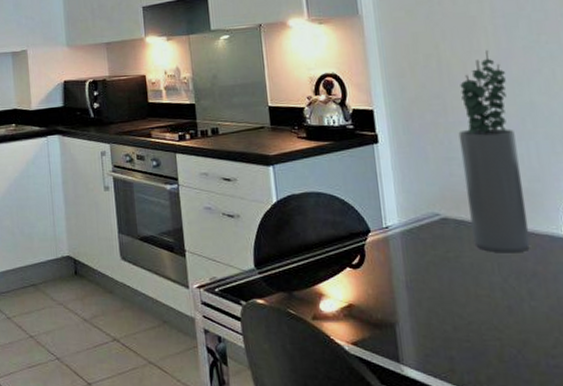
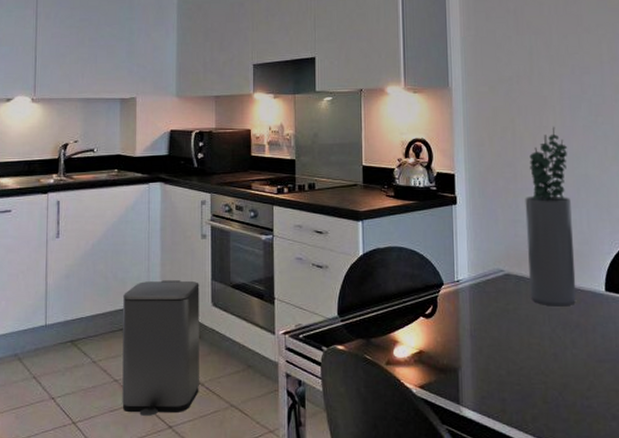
pedal bin: none [31,234,115,374] -> present [122,280,199,417]

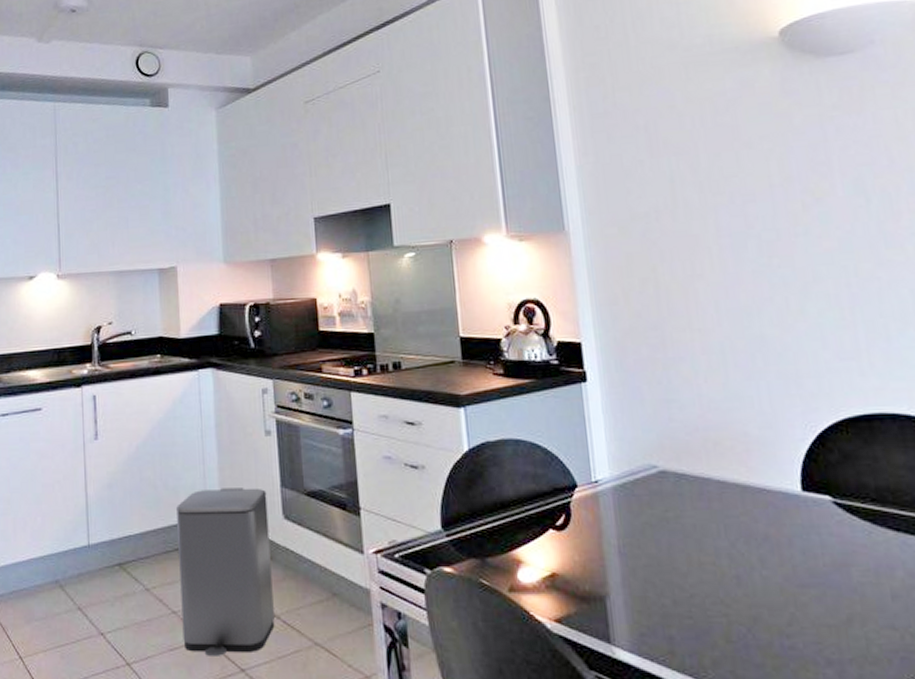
vase: present [525,127,577,307] -> none [679,275,762,513]

